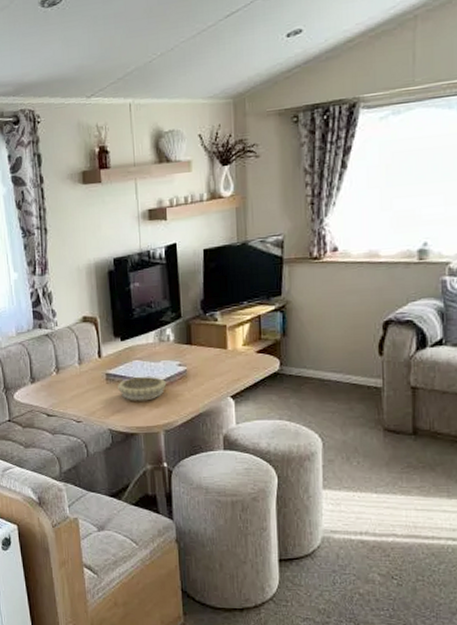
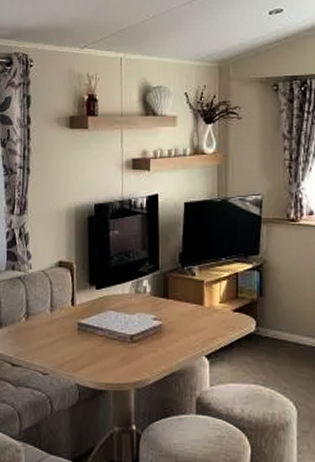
decorative bowl: present [118,376,166,401] -> none [89,328,139,355]

